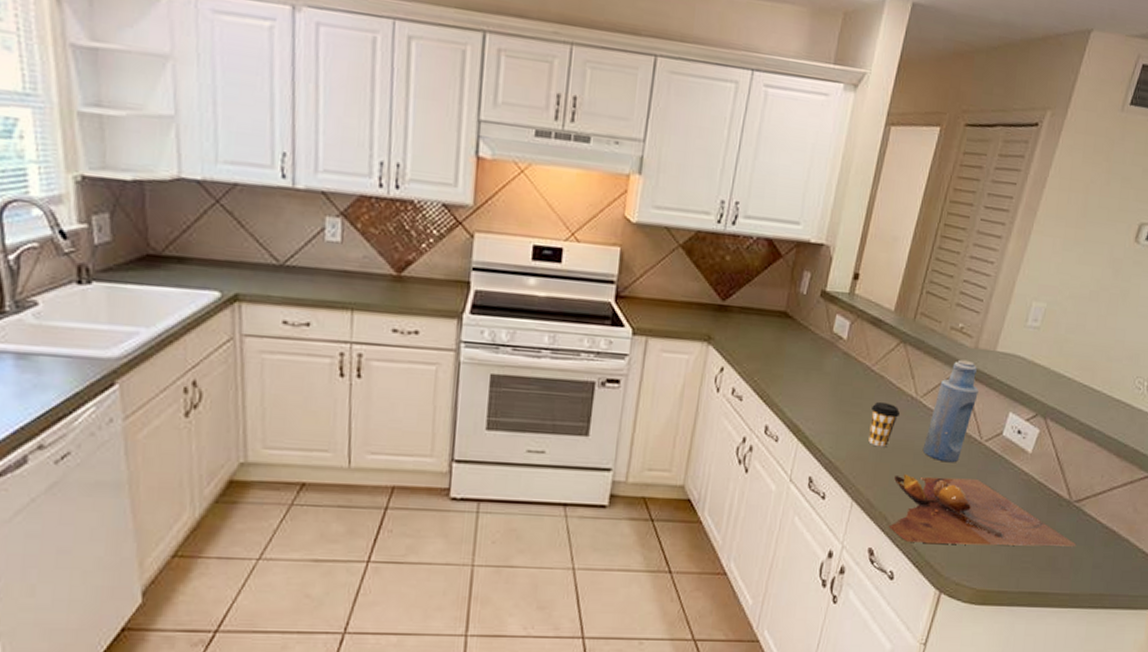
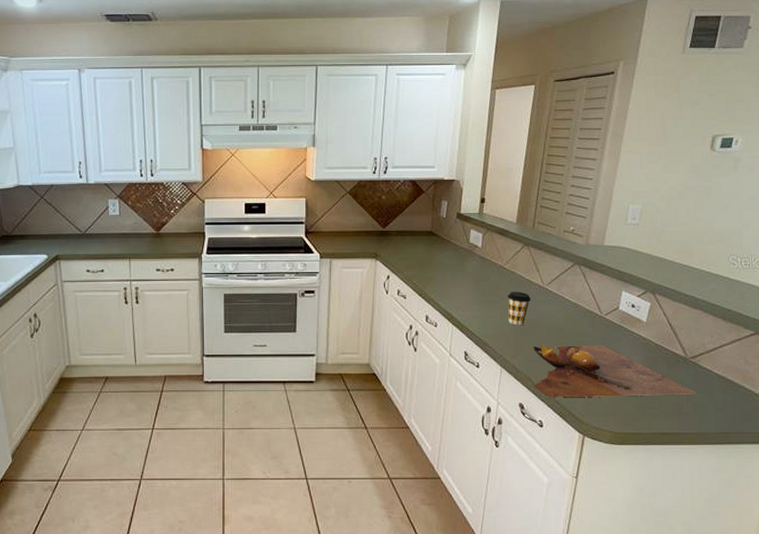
bottle: present [922,359,979,463] -> none [553,254,594,334]

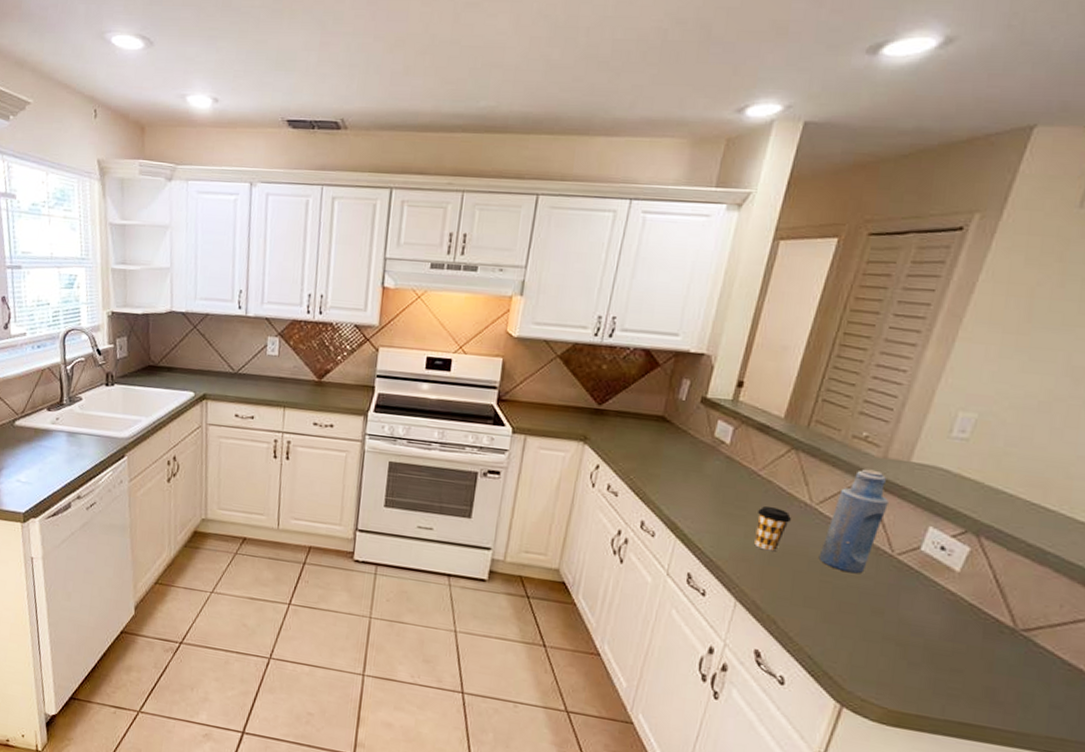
cutting board: present [533,344,698,398] -> none [778,579,1025,681]
bottle: none [553,254,594,334] -> present [818,468,889,574]

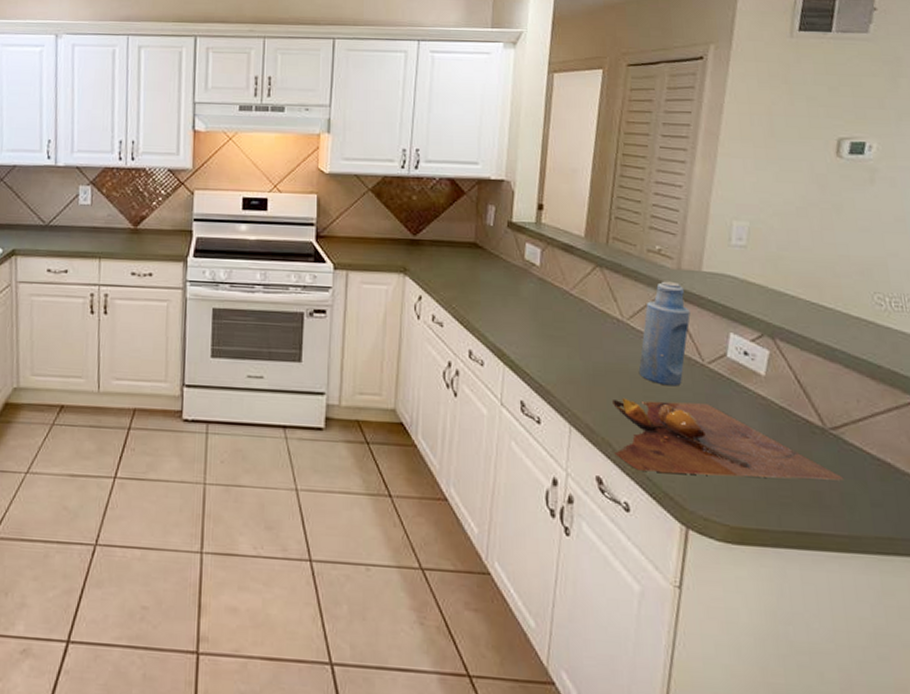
coffee cup: present [754,506,791,552] -> none [576,324,607,371]
cutting board: none [778,579,1025,681] -> present [612,397,844,481]

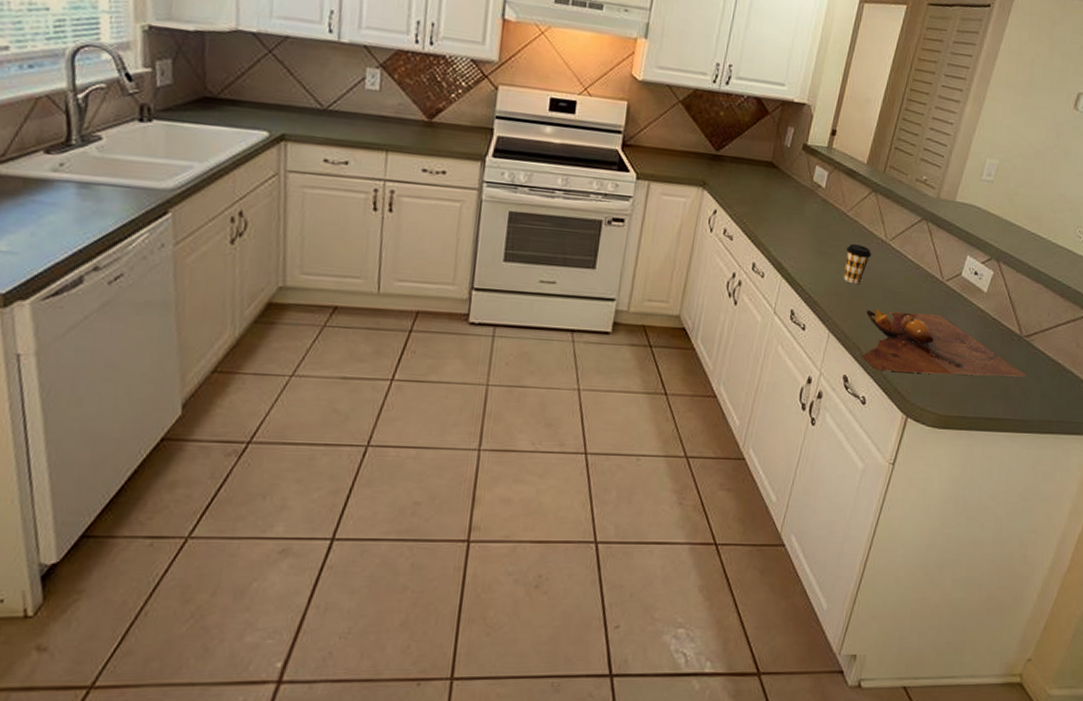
coffee cup: none [576,324,607,371] -> present [844,243,871,285]
bottle: present [638,281,691,387] -> none [891,208,940,300]

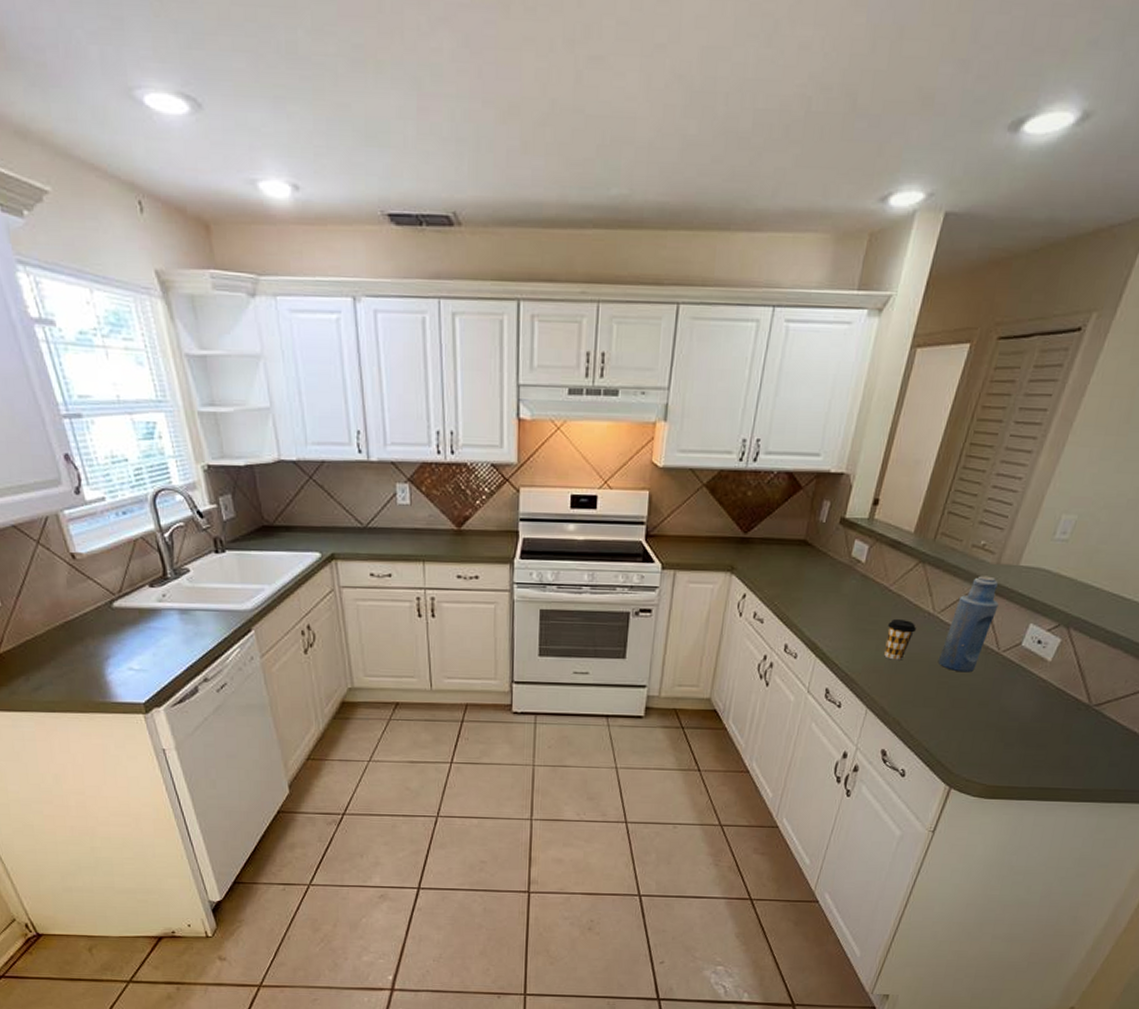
cutting board: present [861,308,1027,377] -> none [901,683,1093,747]
bottle: none [891,208,940,300] -> present [938,575,999,673]

